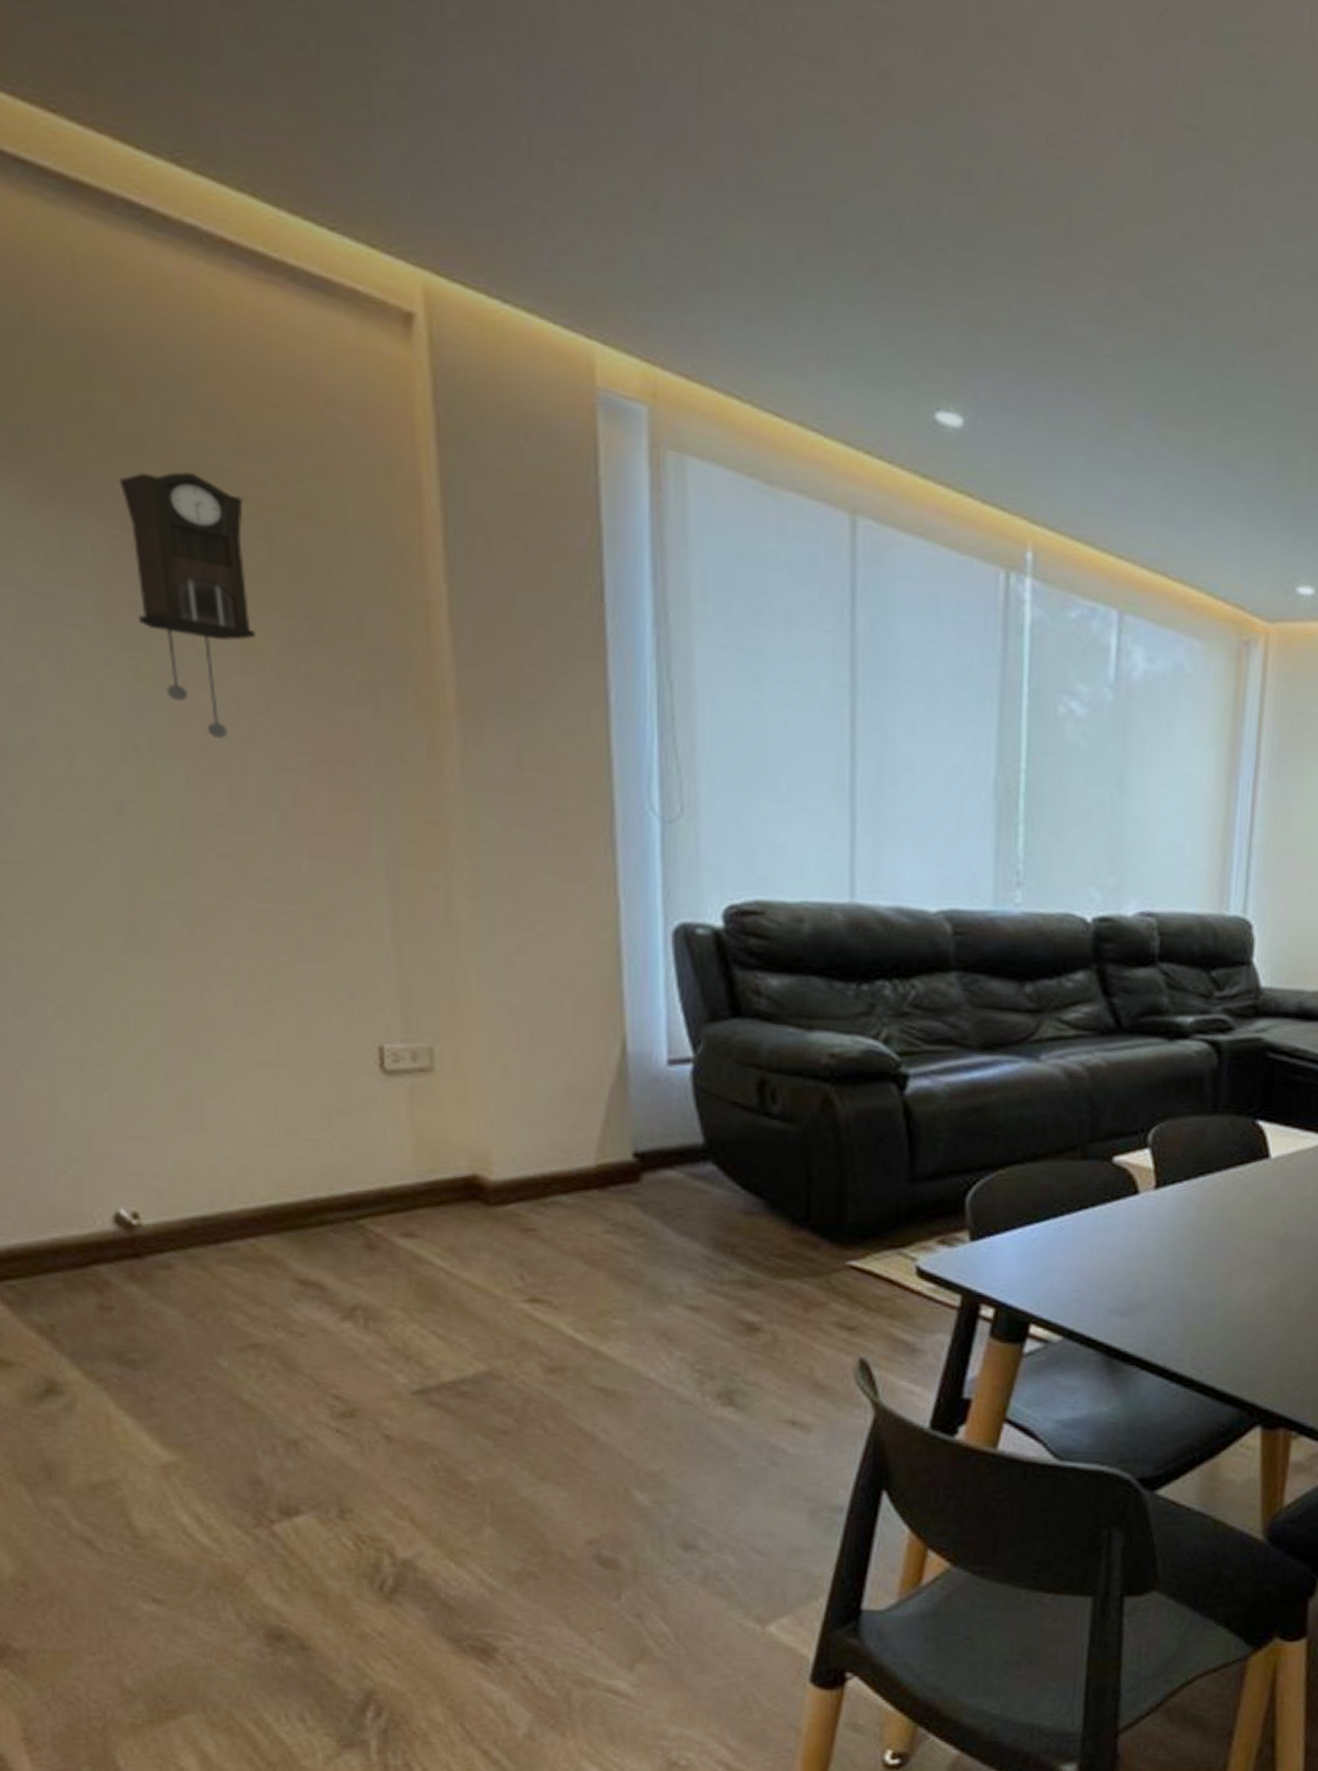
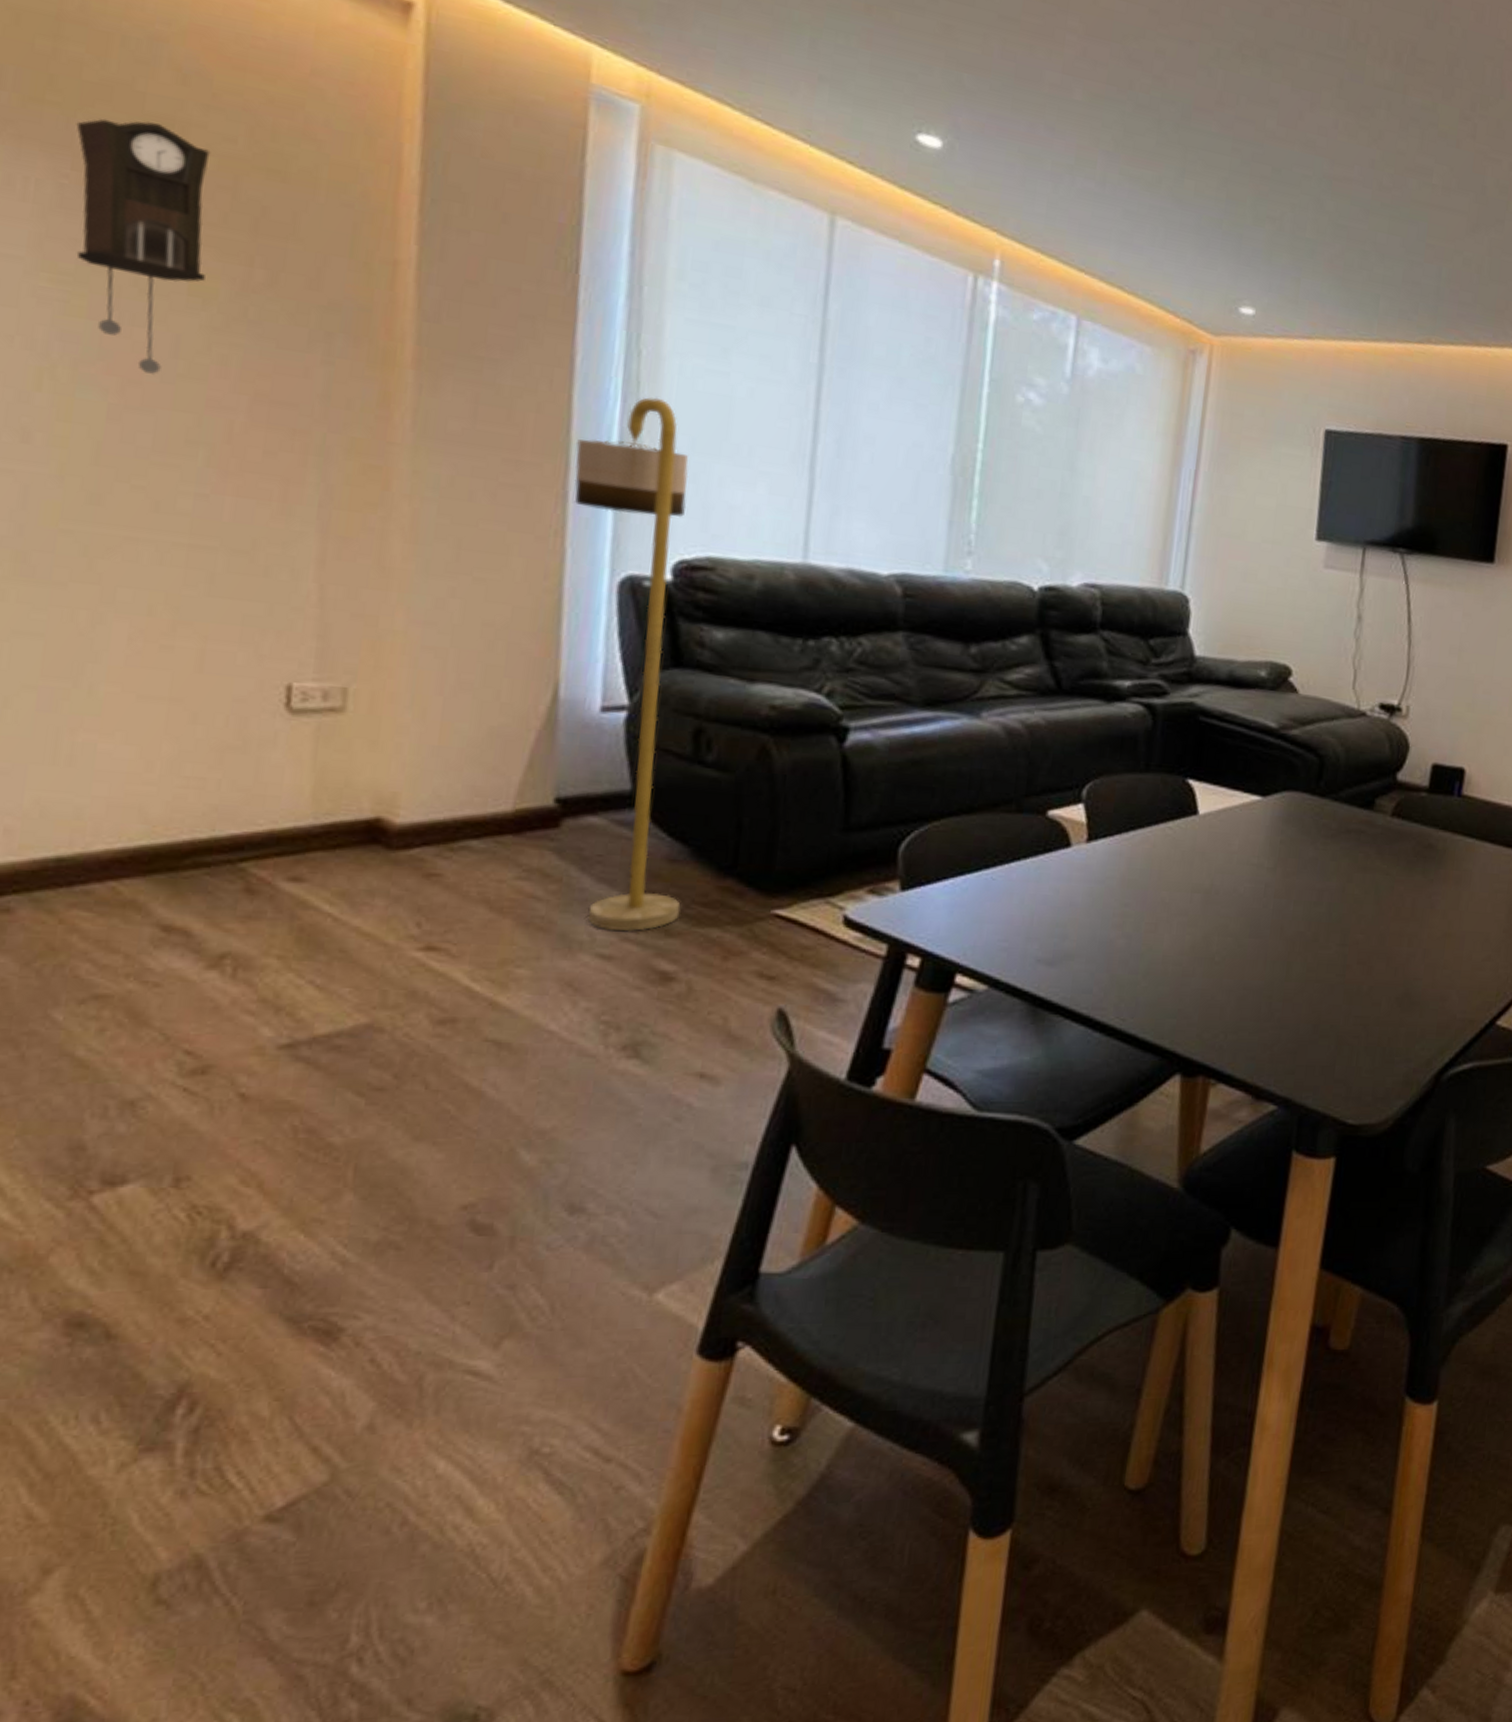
floor lamp: none [619,732,760,1284] -> present [573,397,689,932]

